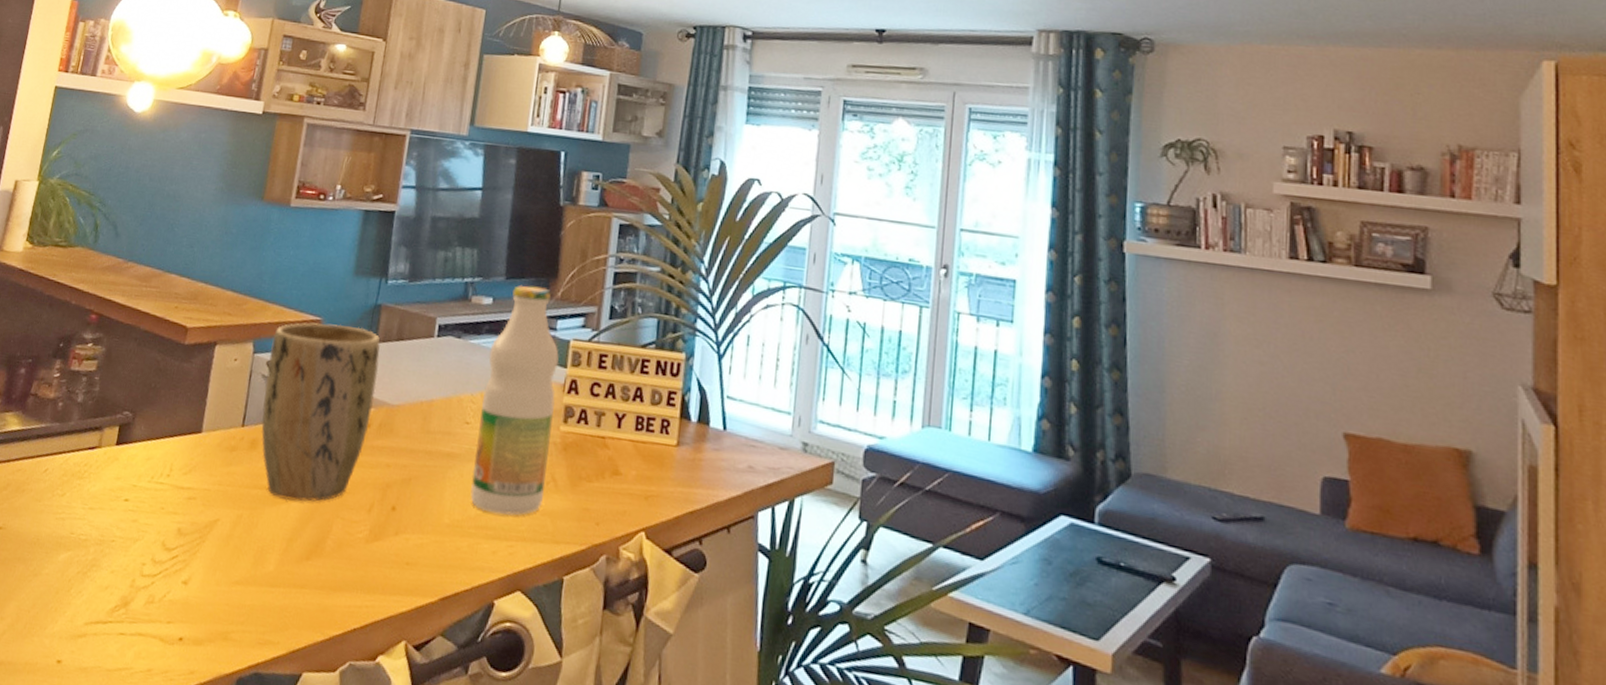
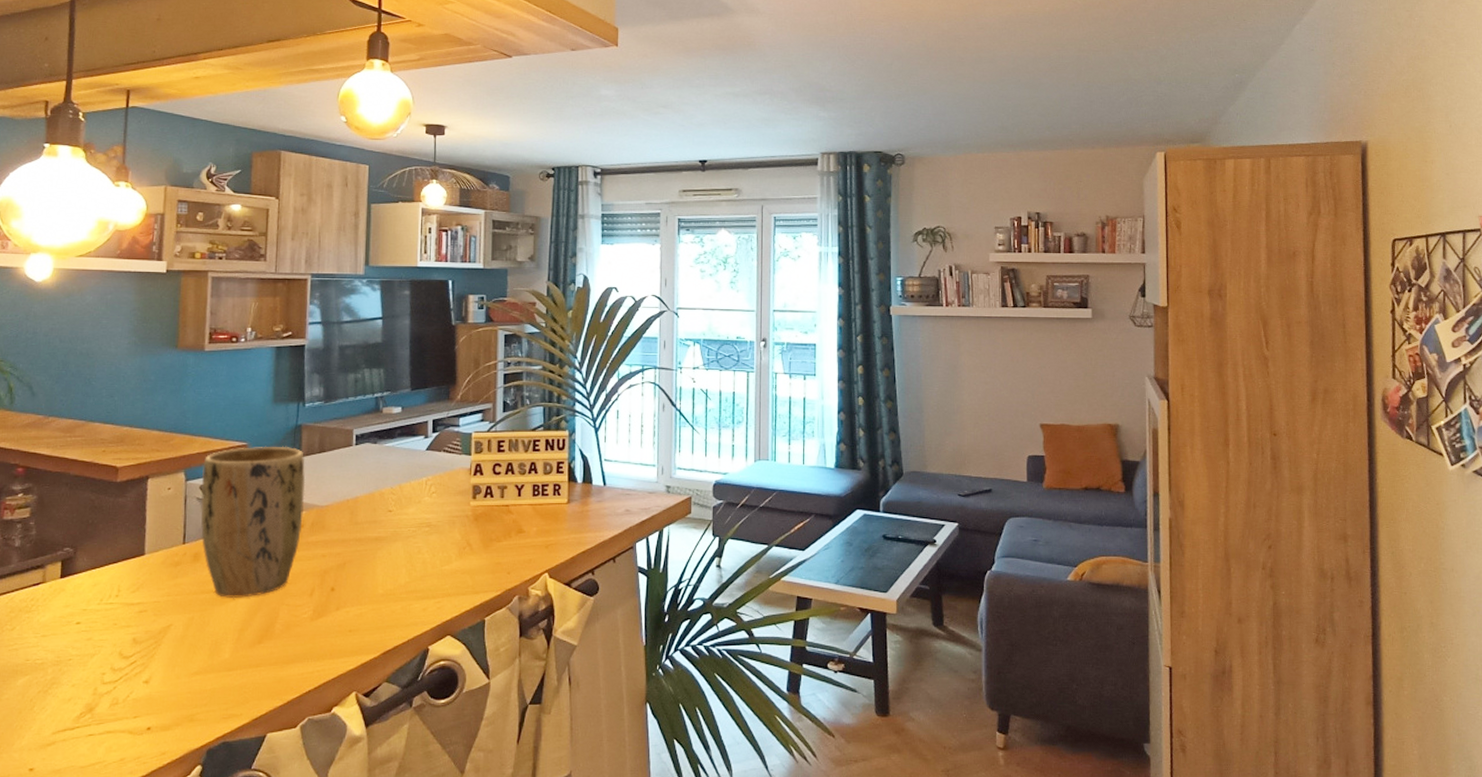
bottle: present [470,284,559,516] -> none [398,393,464,579]

